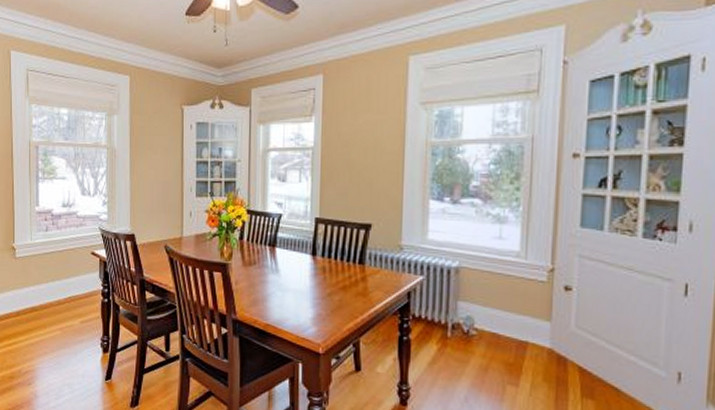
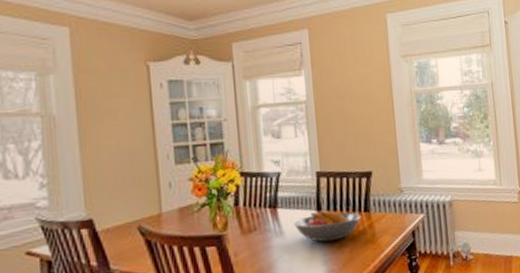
fruit bowl: none [289,256,355,287] -> present [293,211,361,242]

